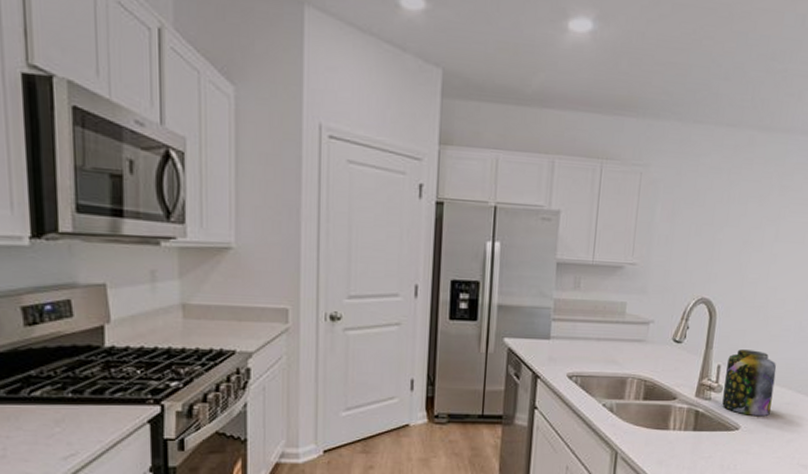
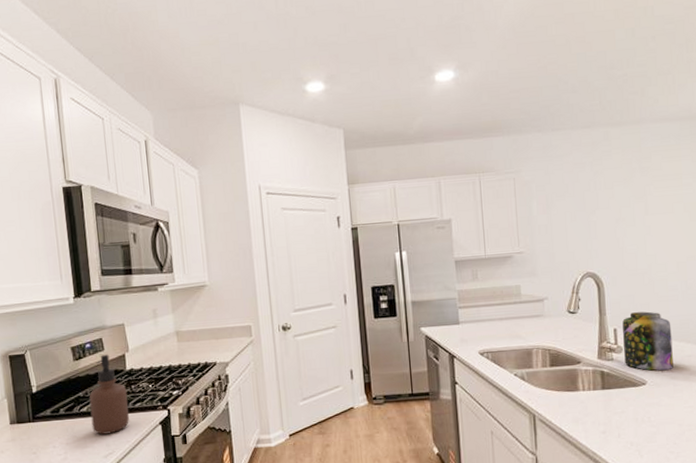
soap dispenser: none [45,322,105,429] -> present [89,354,129,435]

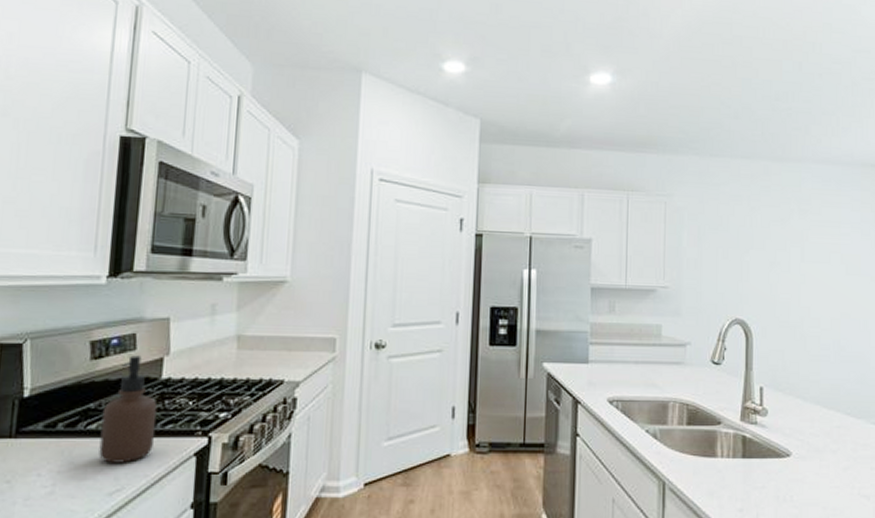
jar: present [622,311,673,371] -> none [769,370,821,441]

